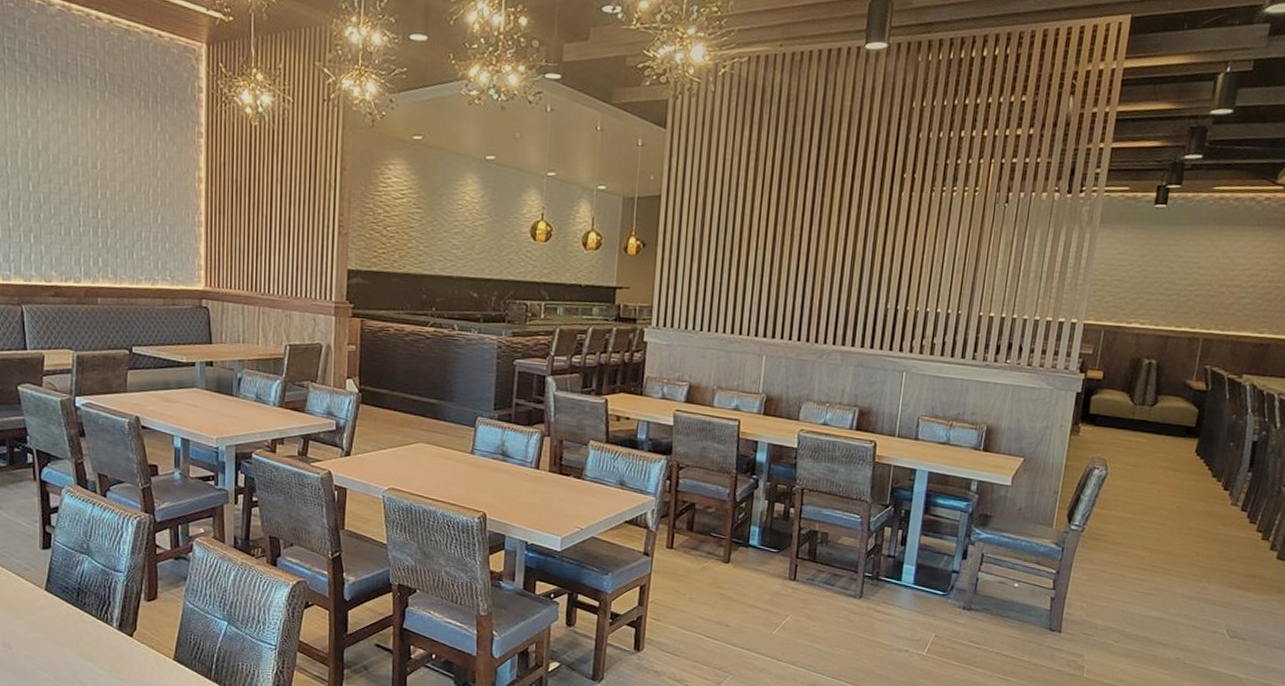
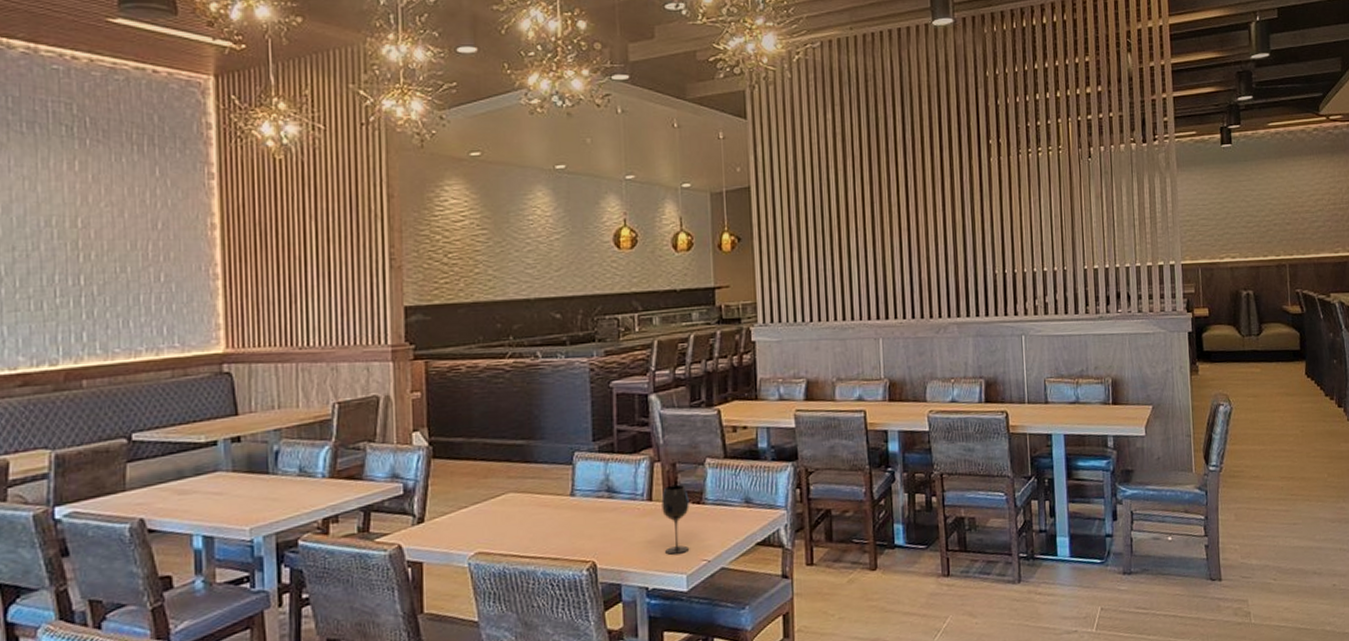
wine glass: none [545,458,571,519] -> present [661,484,689,555]

